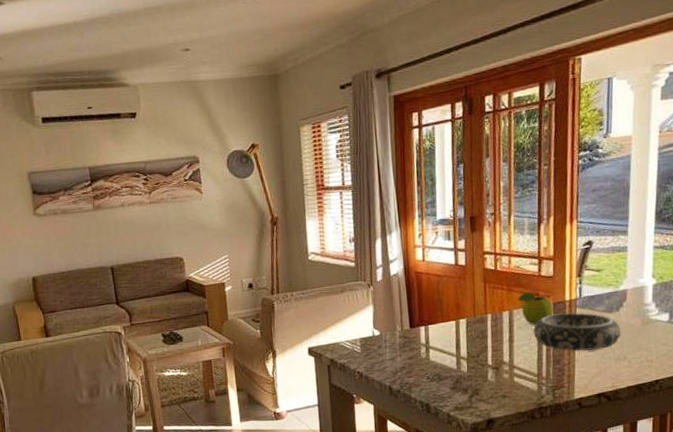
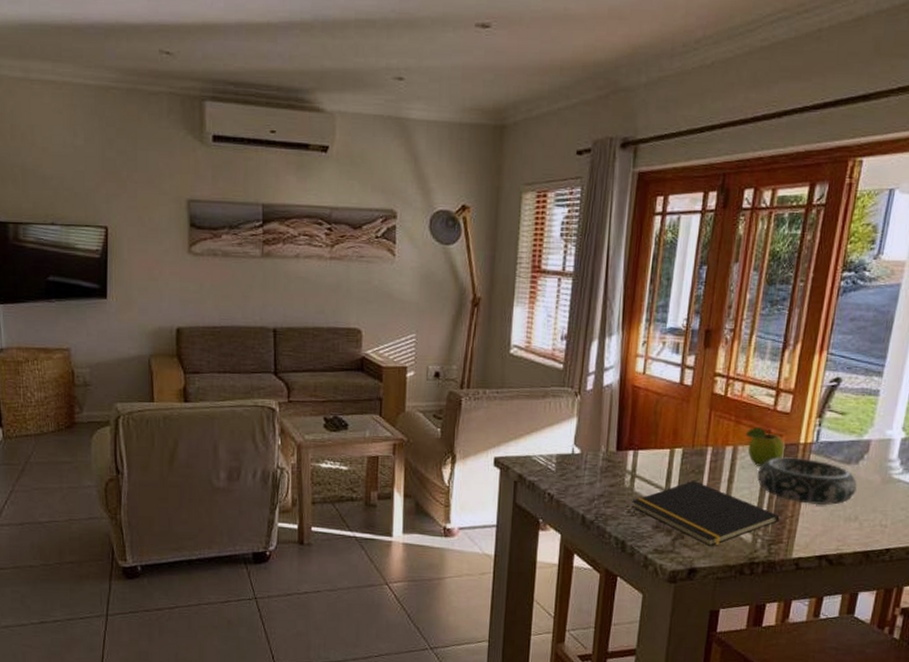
notepad: none [429,344,559,399] -> present [631,480,780,547]

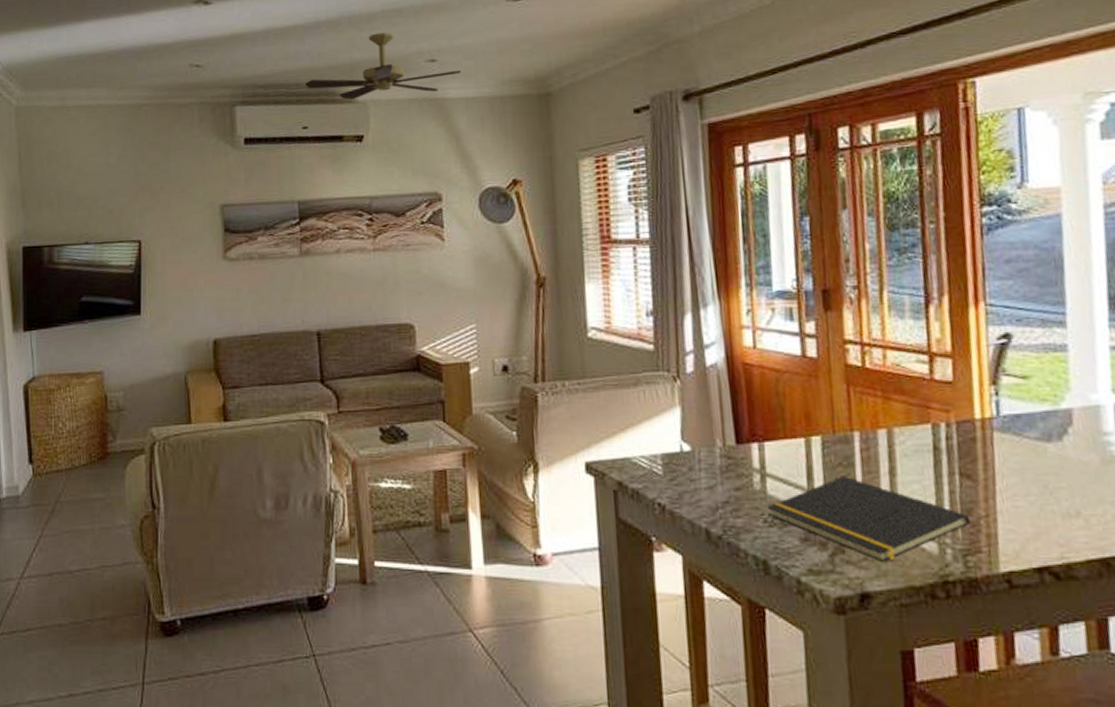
ceiling fan: none [275,42,427,110] -> present [305,32,462,100]
fruit: present [745,427,785,466] -> none [899,403,957,452]
decorative bowl: present [757,457,857,505] -> none [926,438,1069,499]

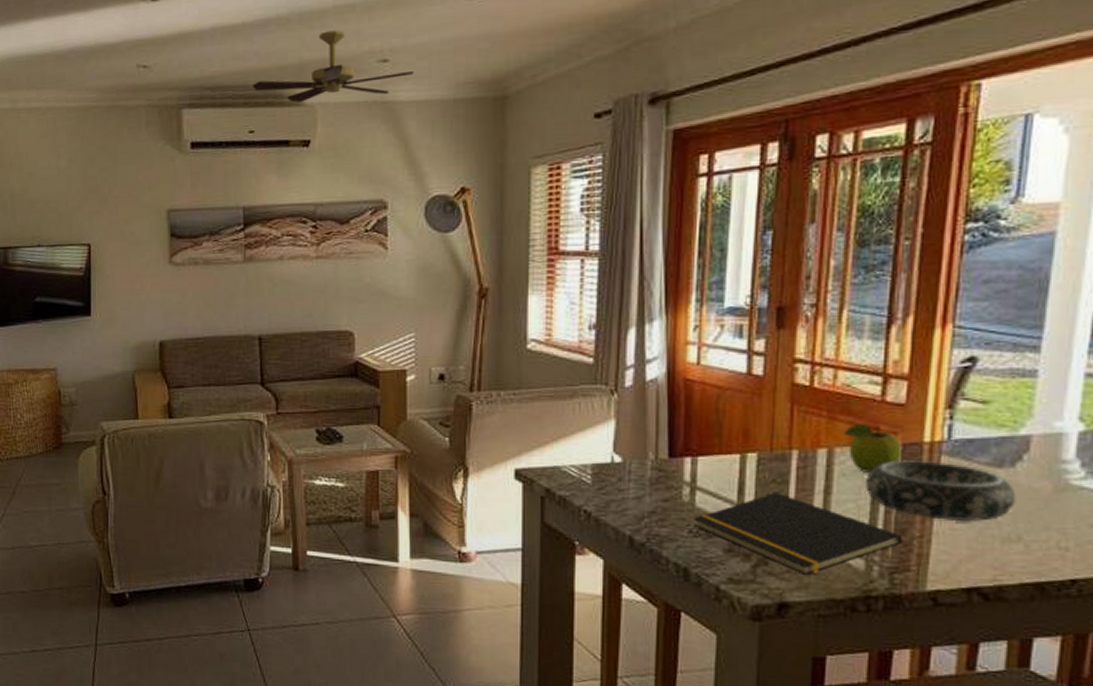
fruit: none [899,403,957,452] -> present [843,424,901,473]
decorative bowl: none [926,438,1069,499] -> present [864,460,1016,522]

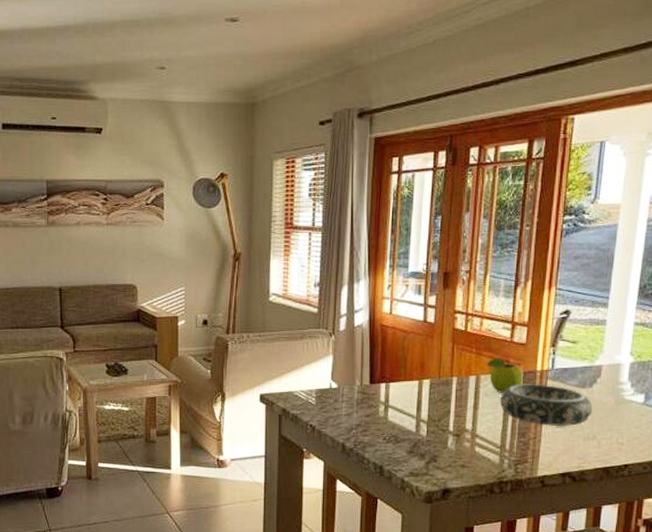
ceiling fan: present [253,30,415,103] -> none [55,40,186,97]
notepad: present [694,492,903,576] -> none [387,408,523,469]

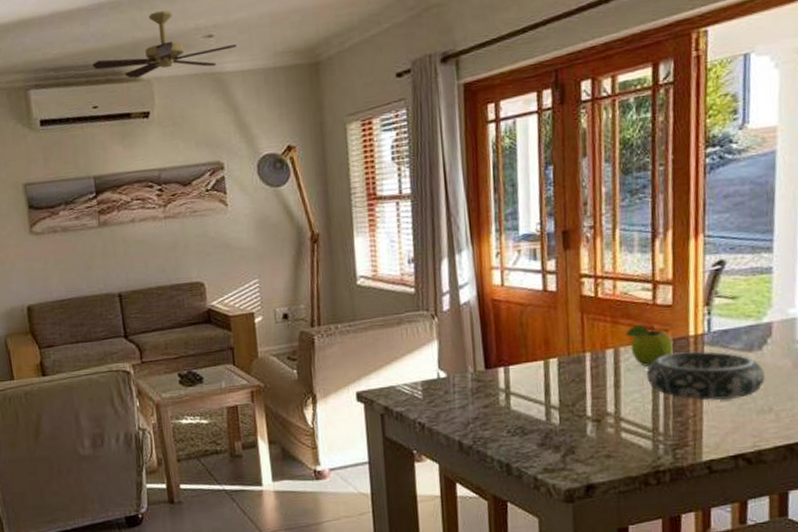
ceiling fan: none [55,40,186,97] -> present [92,10,237,79]

